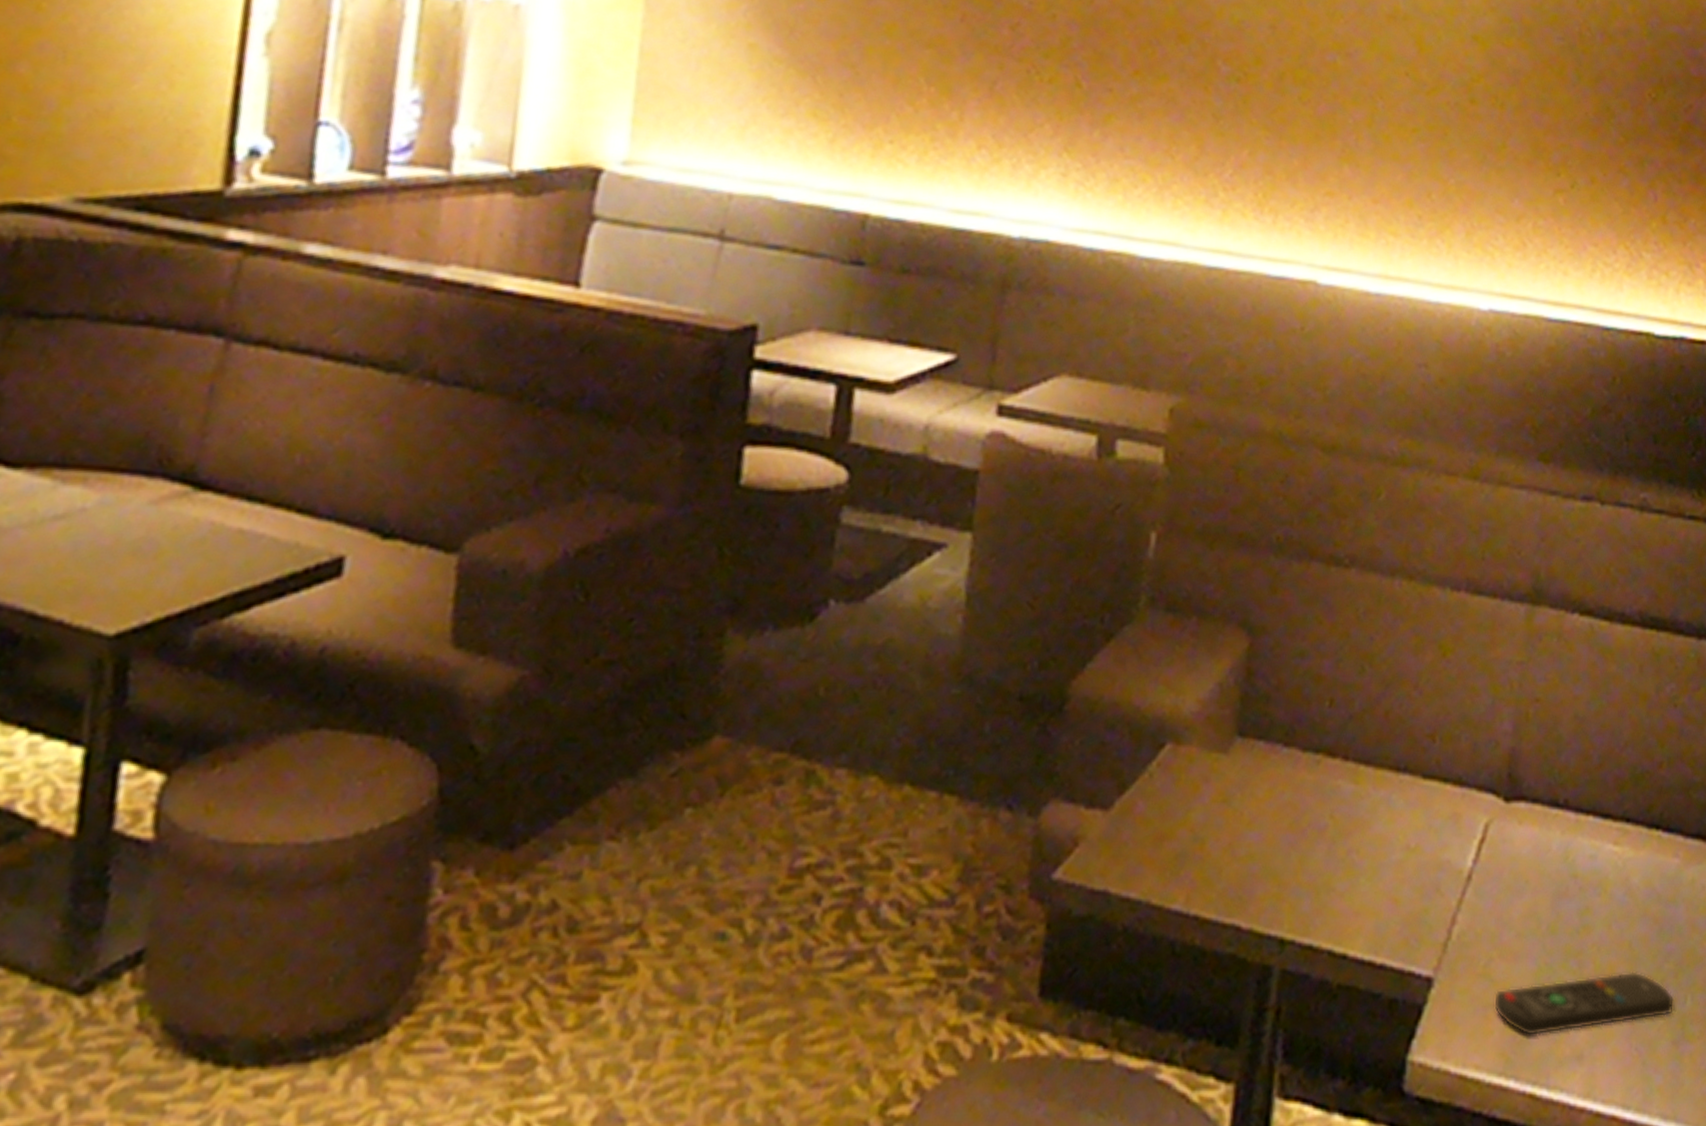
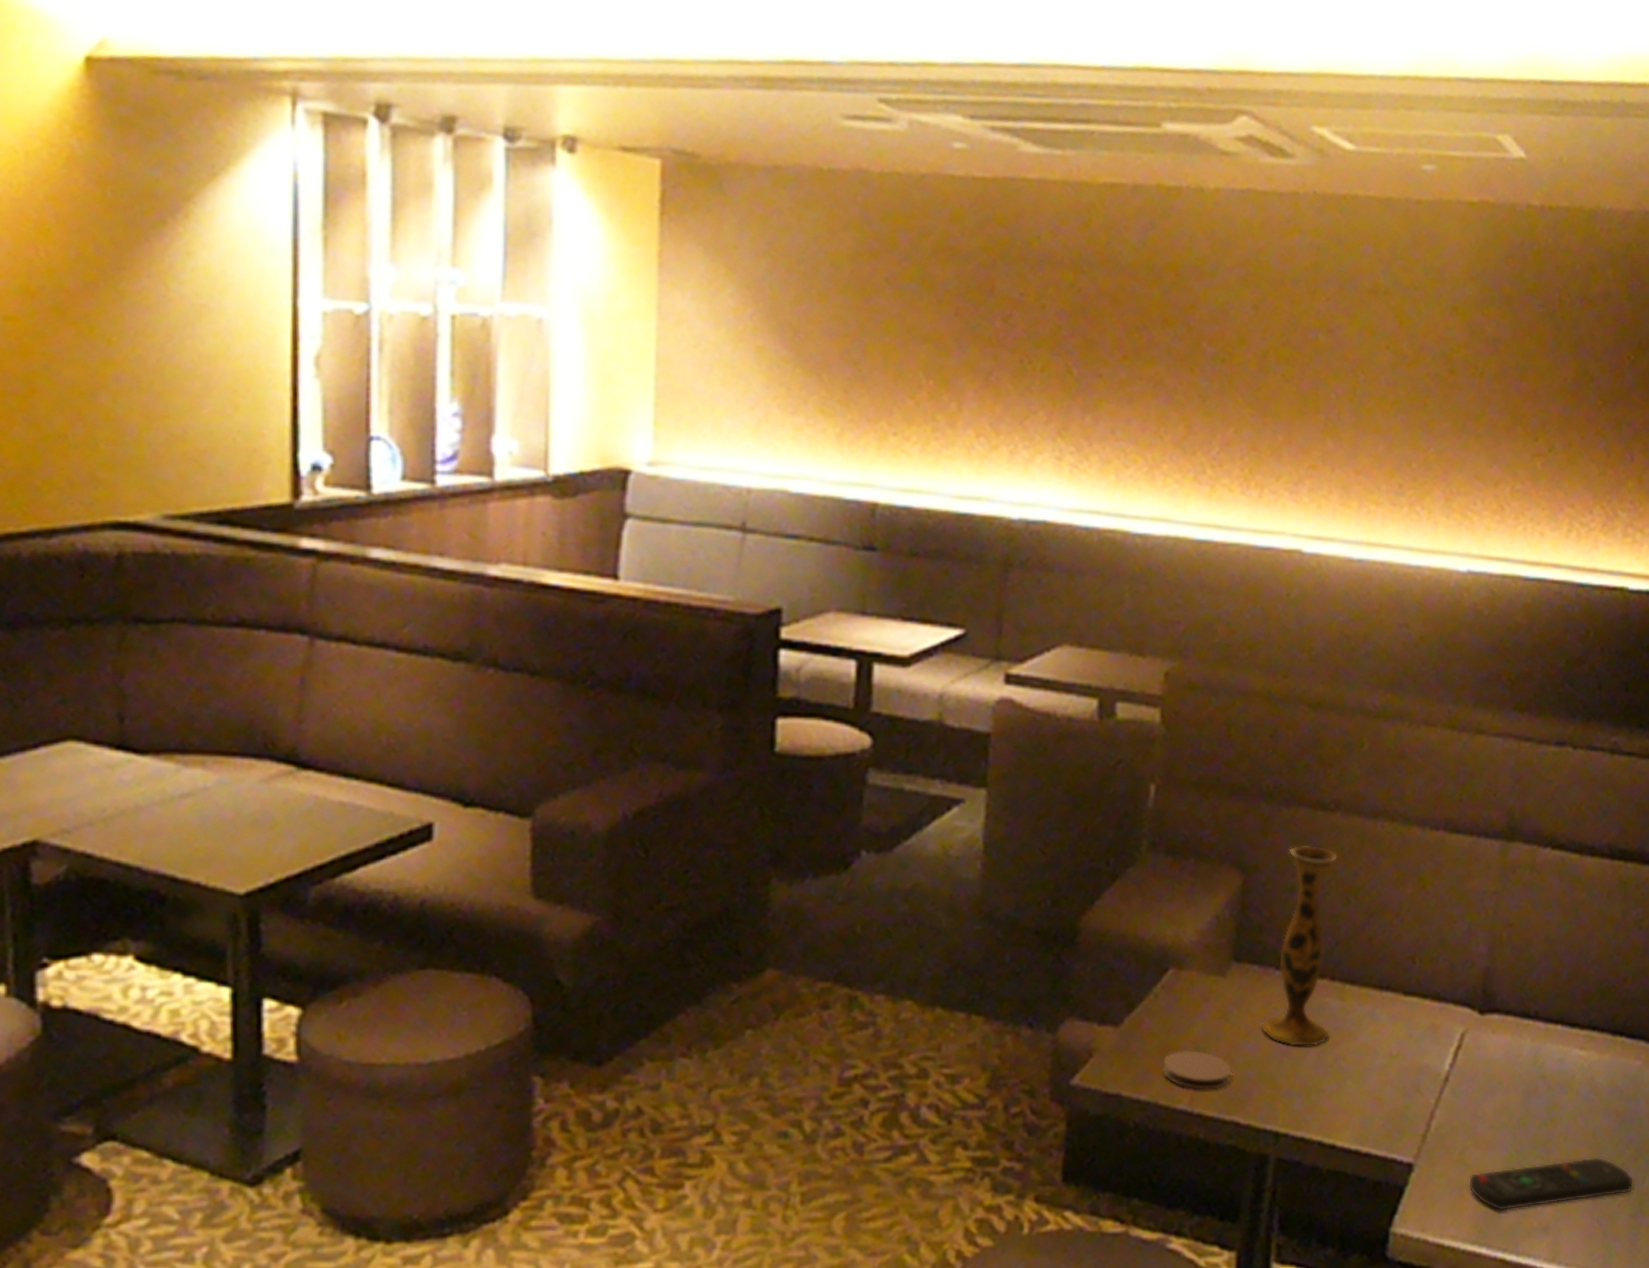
coaster: none [1156,840,1234,887] -> present [1162,1051,1232,1090]
vase: none [1265,604,1351,838] -> present [1260,845,1337,1047]

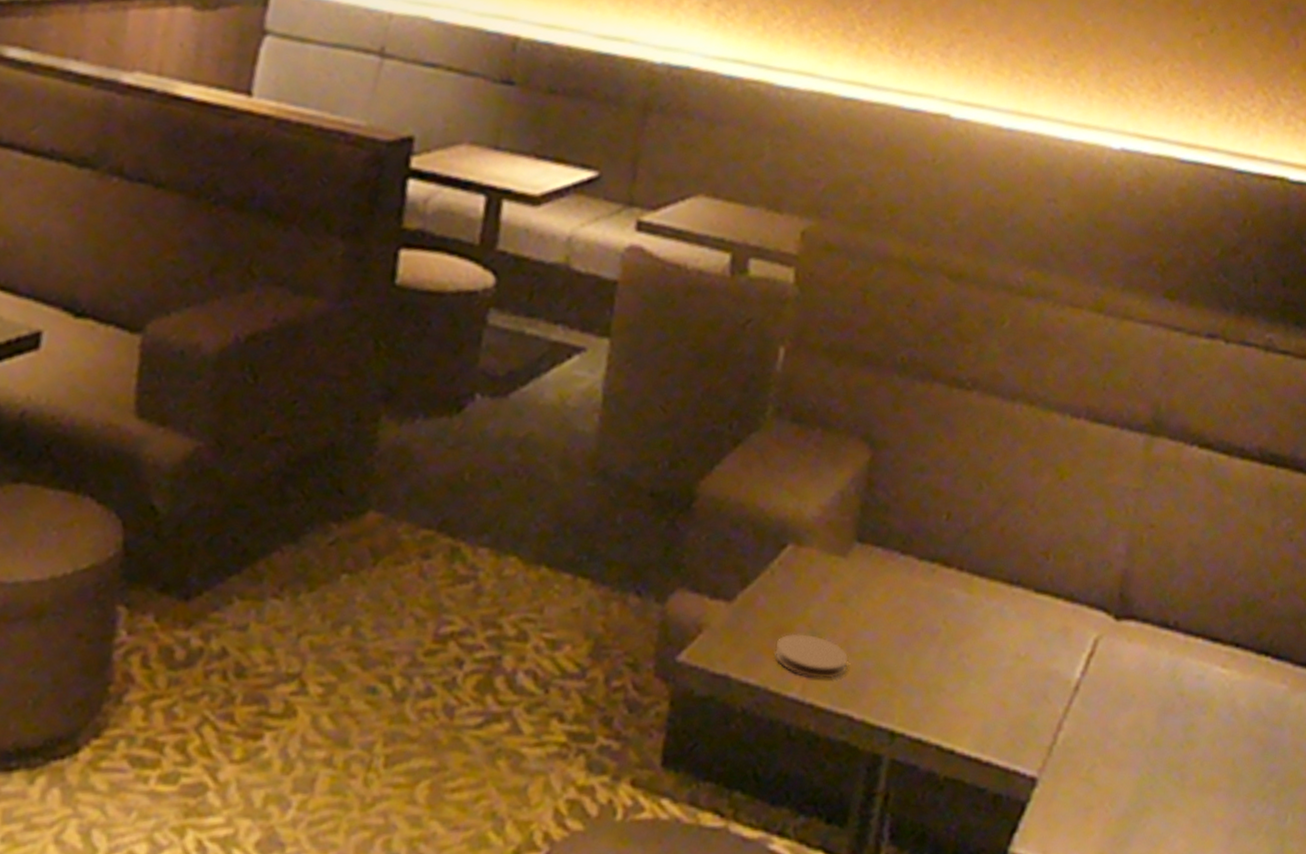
vase: present [1260,845,1337,1047] -> none [880,423,971,641]
remote control: present [1468,1157,1634,1212] -> none [1095,787,1275,840]

